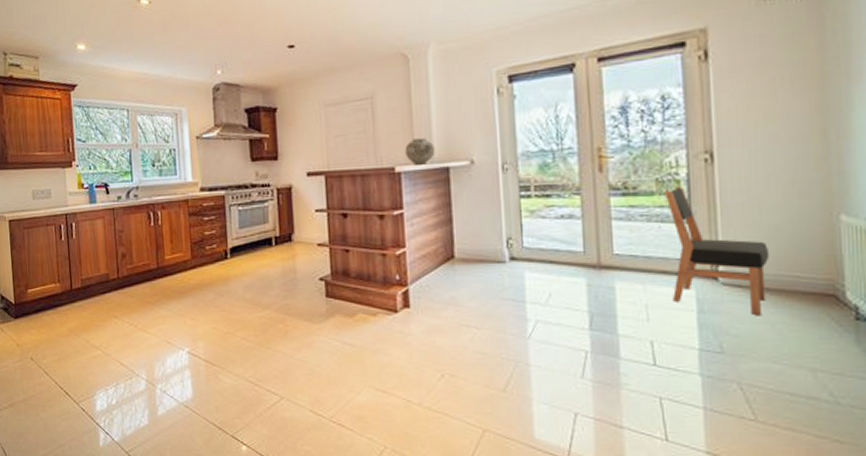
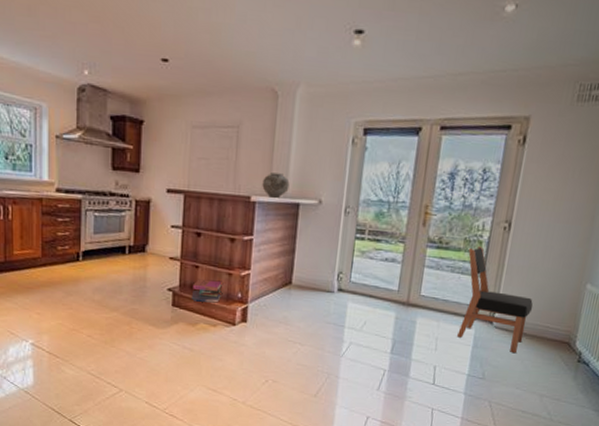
books: none [345,263,378,289] -> present [191,279,222,303]

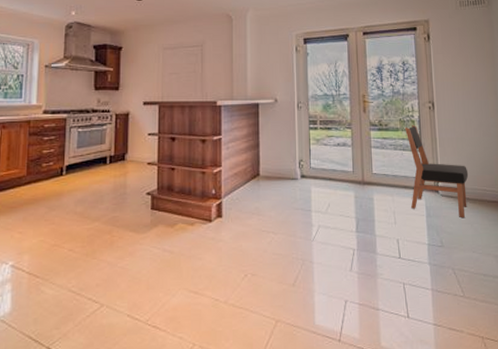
books: present [191,279,222,303] -> none [169,180,197,202]
vase: present [262,172,290,198] -> none [226,80,249,101]

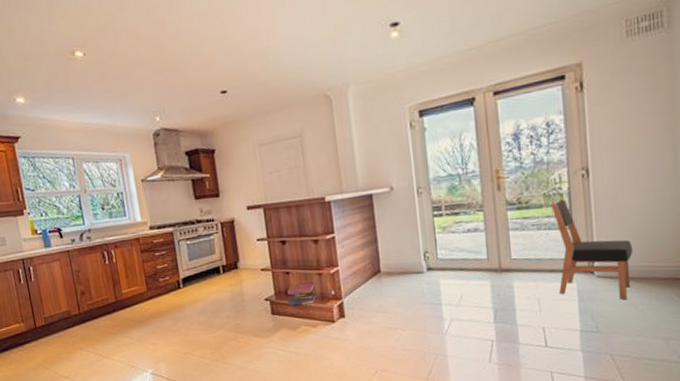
books: none [169,180,197,202] -> present [287,282,316,306]

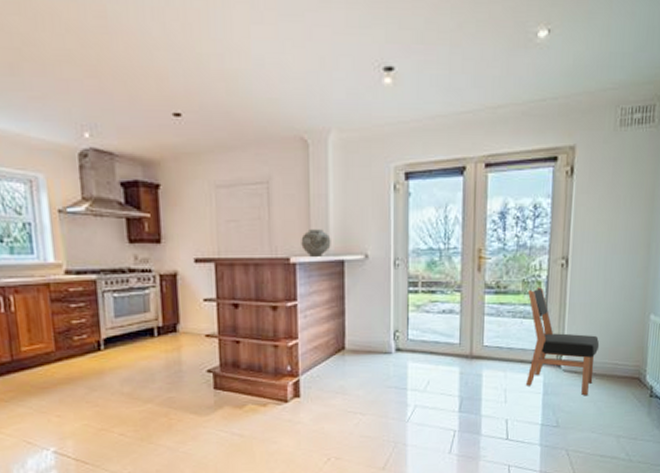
books: present [287,282,316,306] -> none [234,354,269,381]
vase: none [333,170,359,194] -> present [301,229,331,257]

